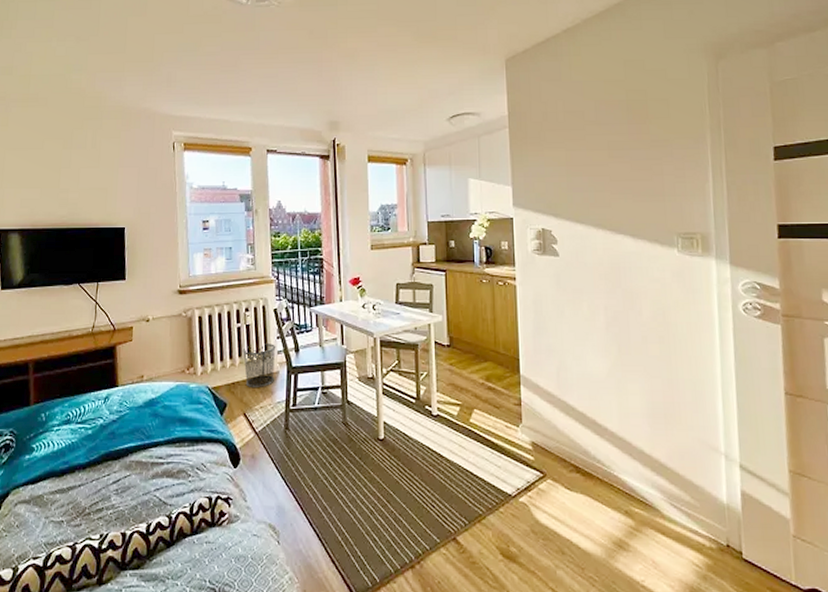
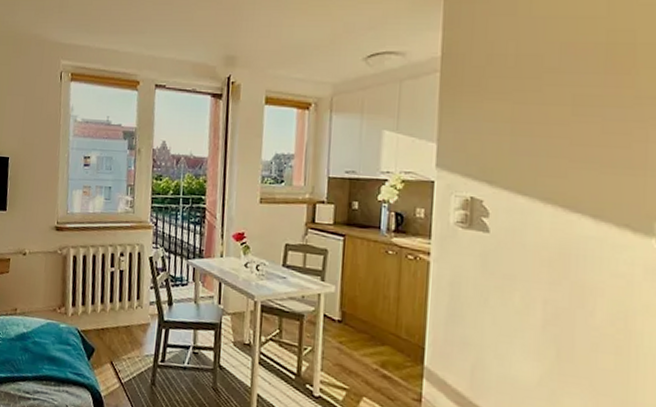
waste bin: present [242,343,276,387] -> none [114,292,149,338]

